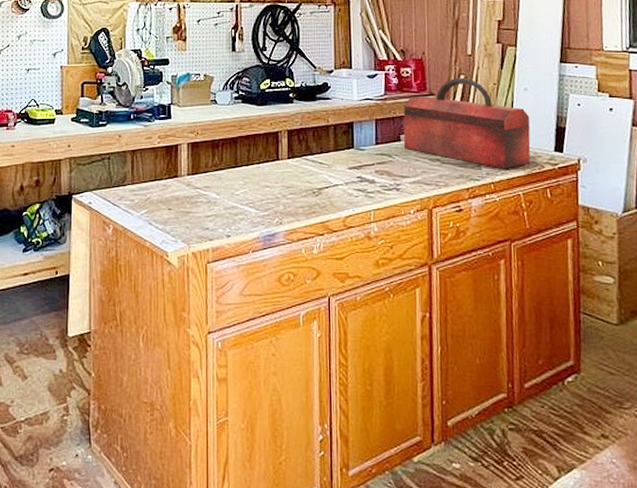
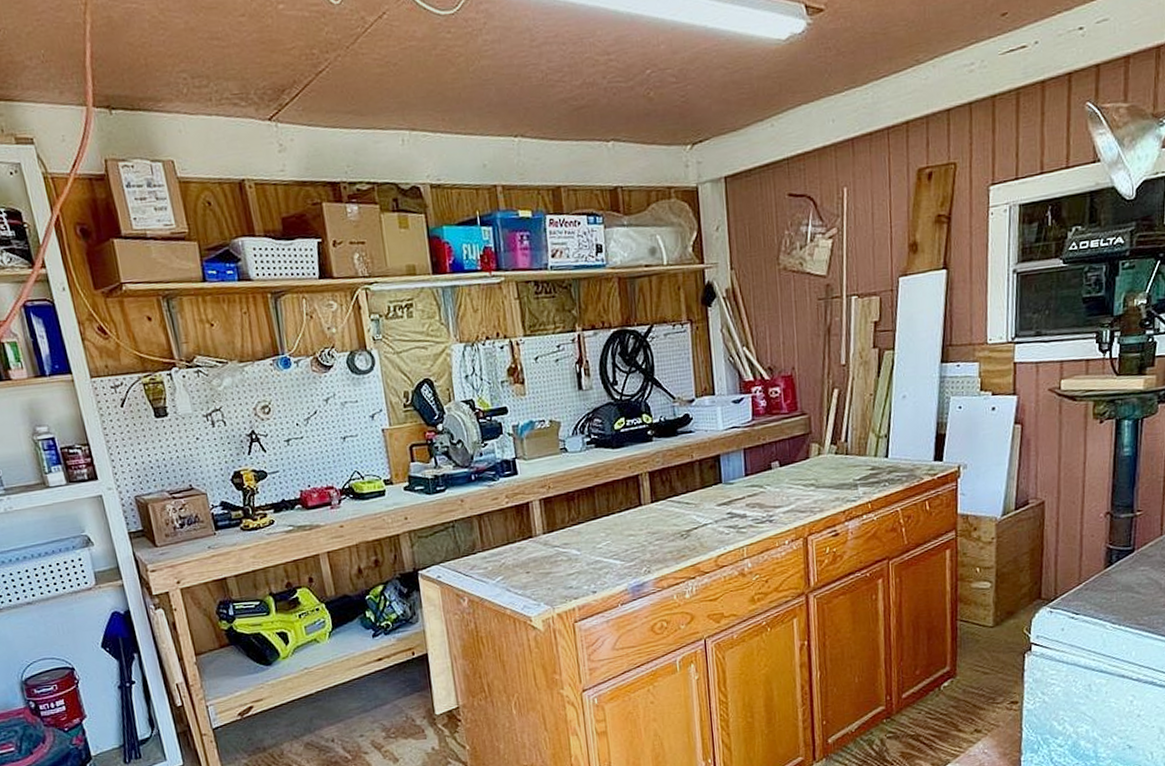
toolbox: present [403,77,531,169] -> none [773,391,909,486]

